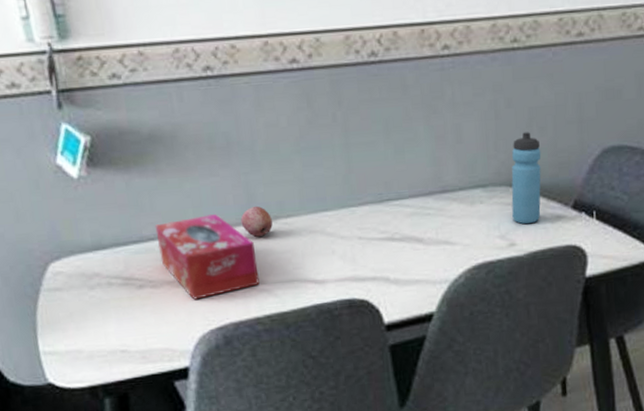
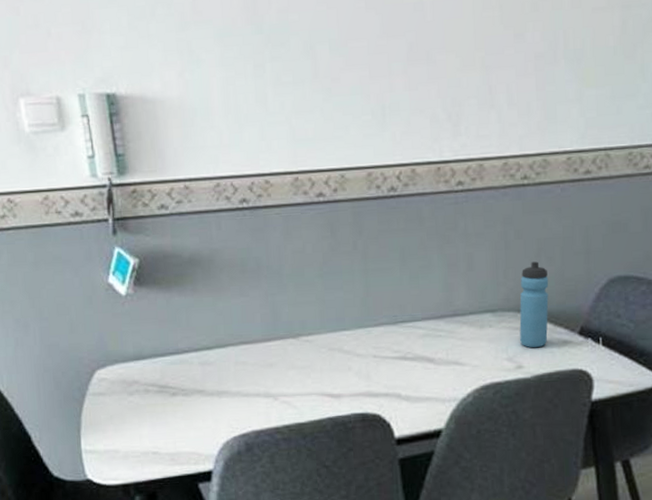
tissue box: present [155,214,260,300] -> none [190,331,281,408]
fruit: present [240,205,273,237] -> none [266,324,295,352]

